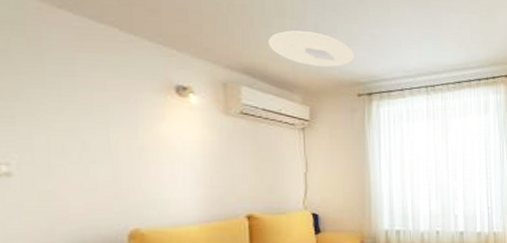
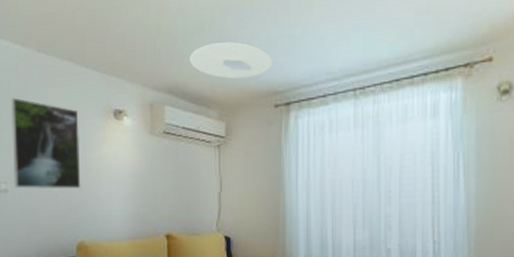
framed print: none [12,59,132,172] -> present [10,97,81,190]

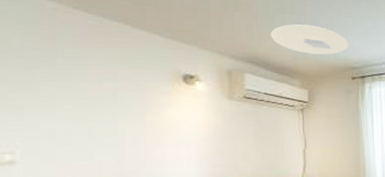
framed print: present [10,97,81,190] -> none [24,55,137,159]

